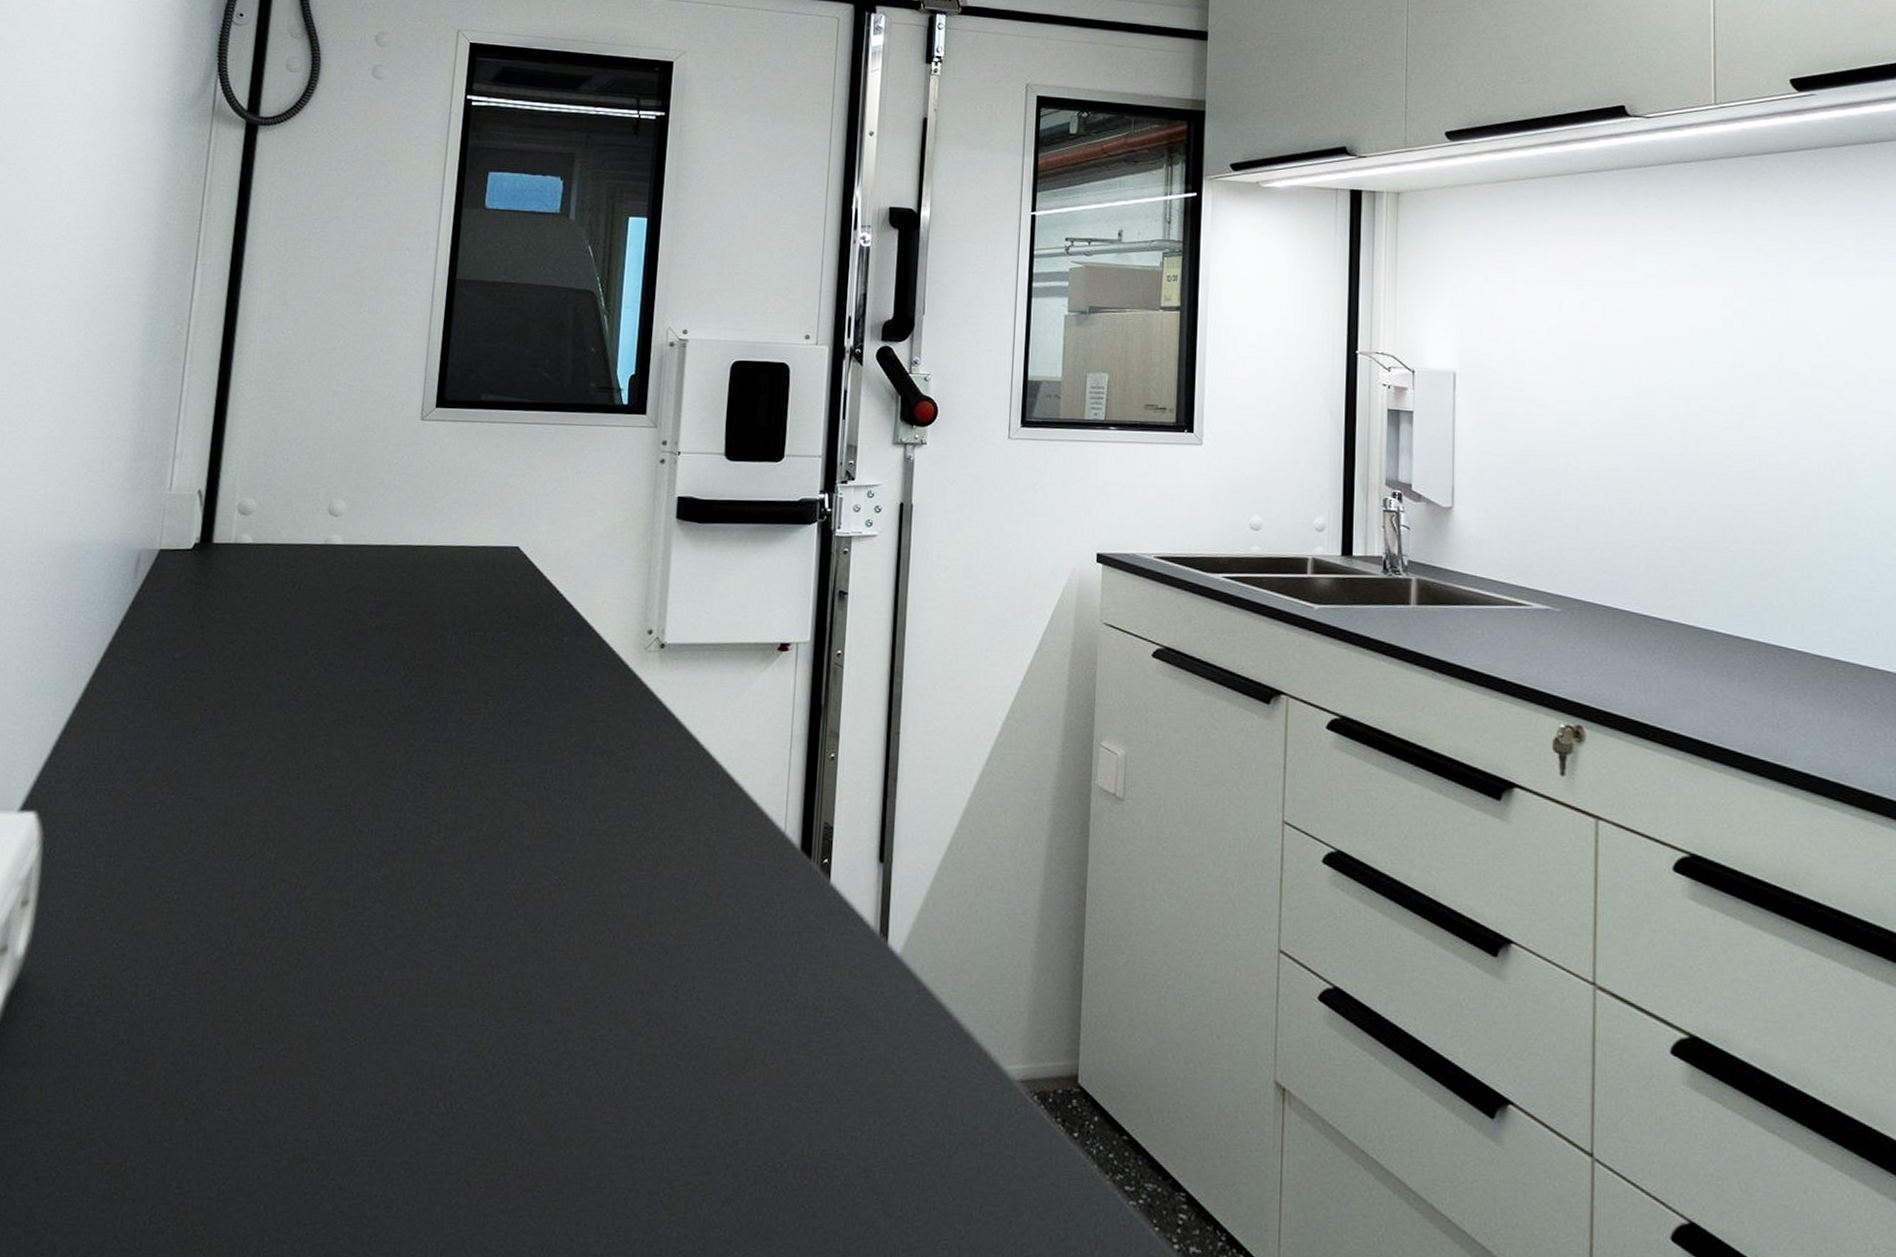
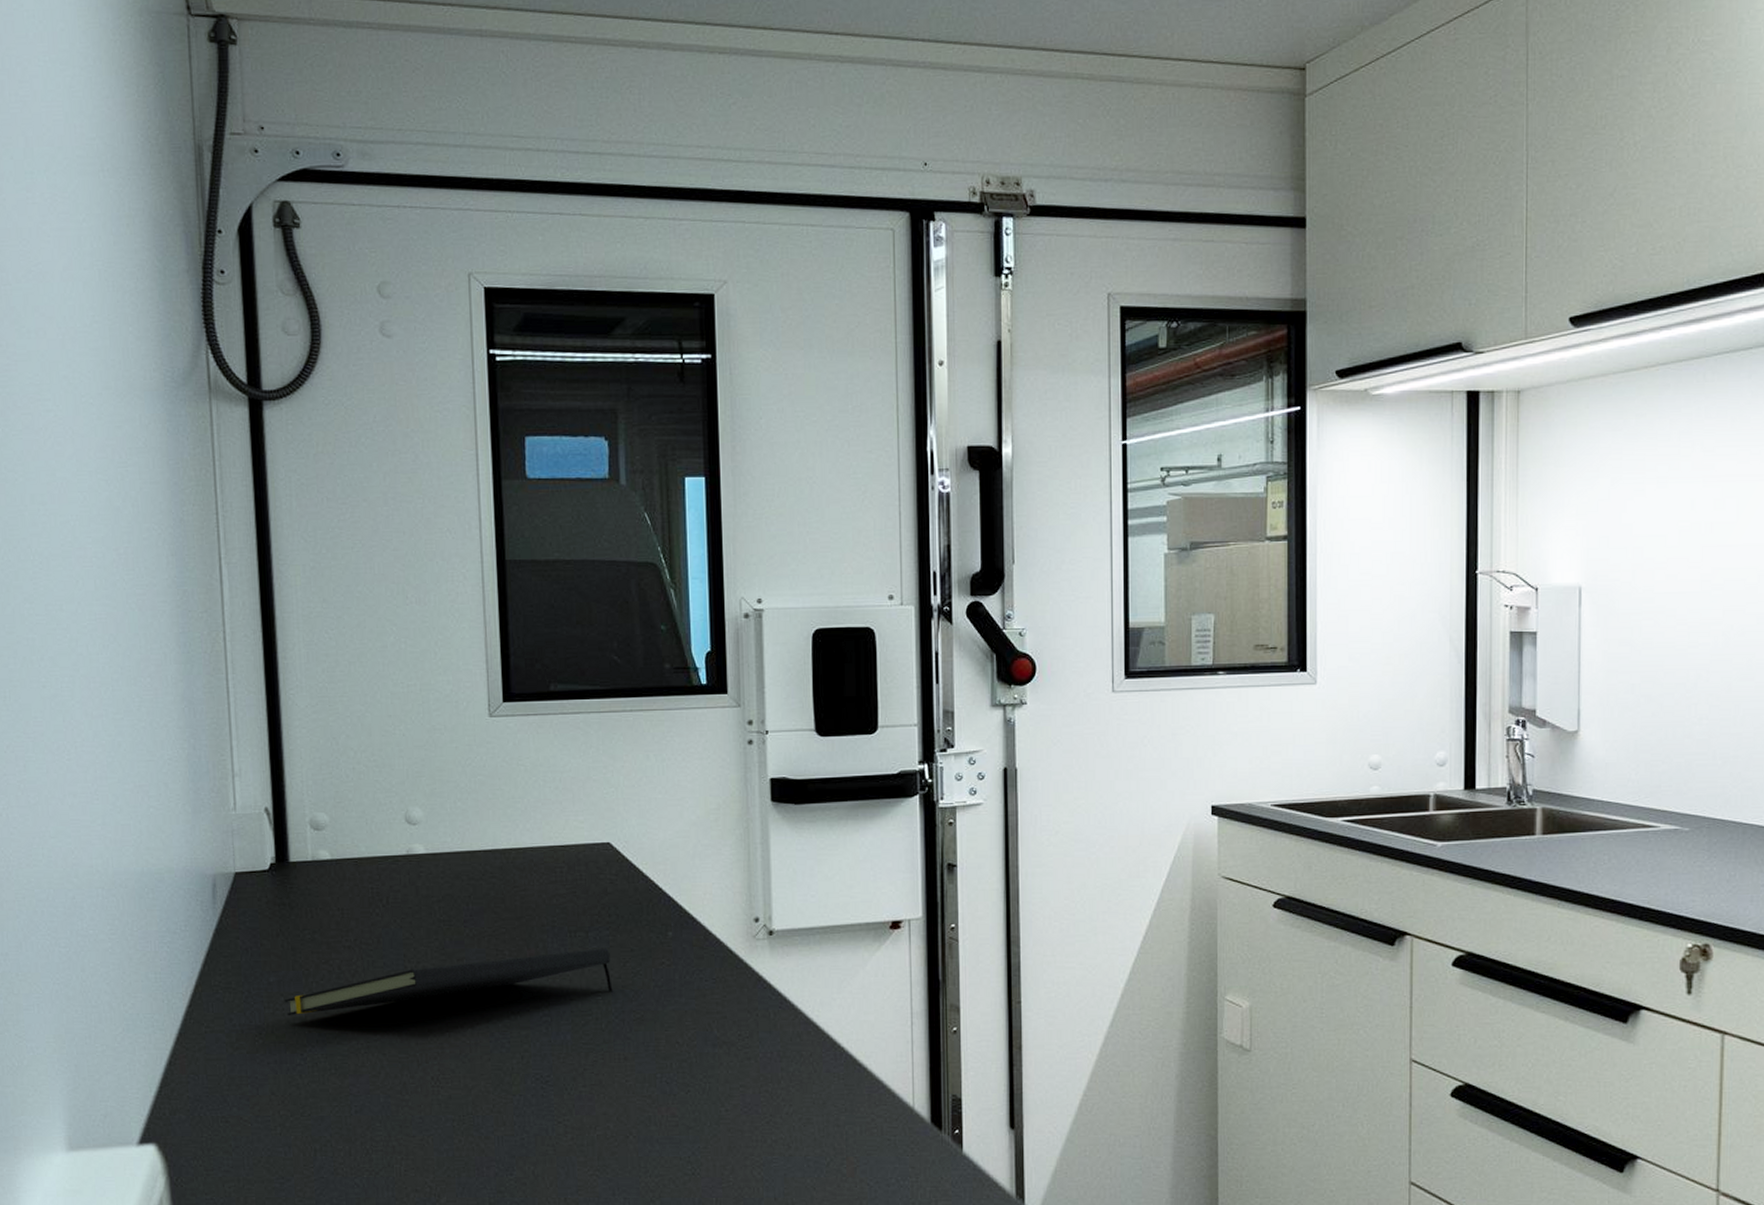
notepad: none [185,648,505,693] -> present [284,947,613,1016]

